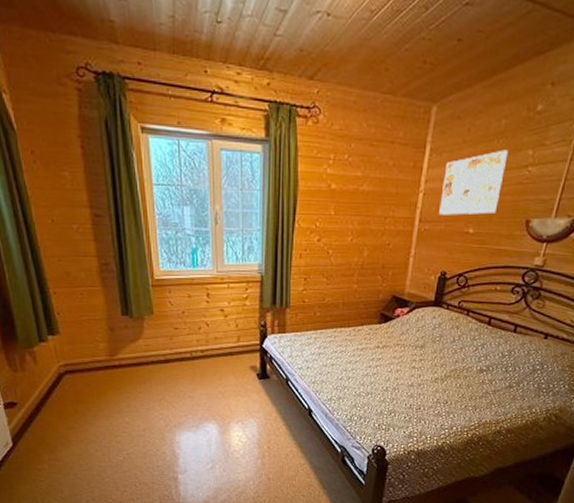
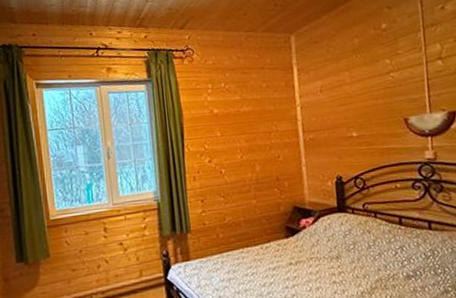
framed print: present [439,149,509,215] -> none [315,62,373,124]

